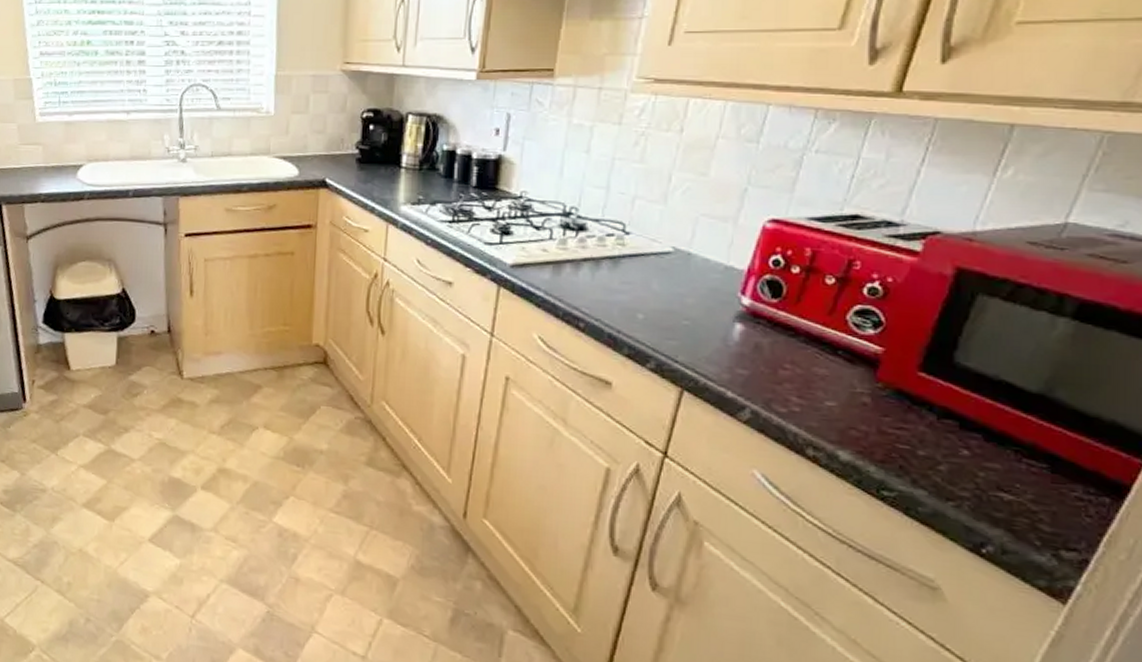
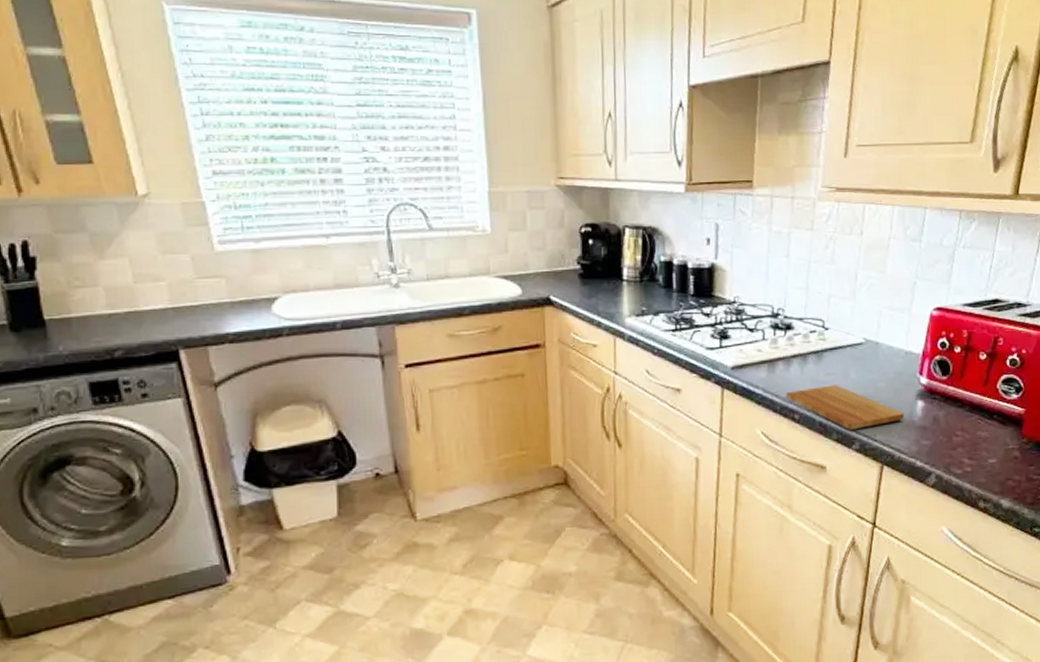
cutting board: none [571,295,717,347] -> present [786,385,905,431]

